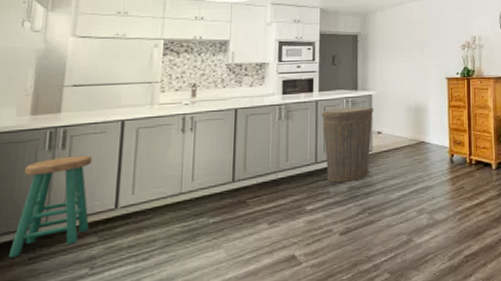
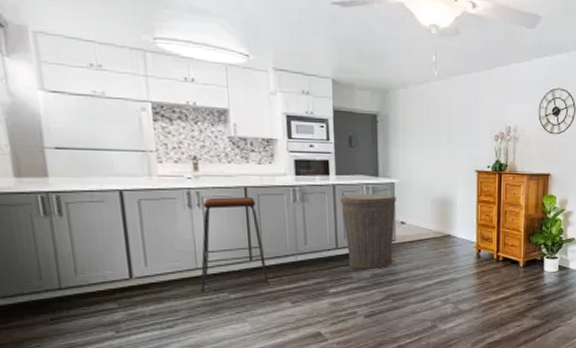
stool: present [8,155,93,258] -> none [23,223,106,317]
bar stool: none [180,118,249,219] -> present [200,197,270,293]

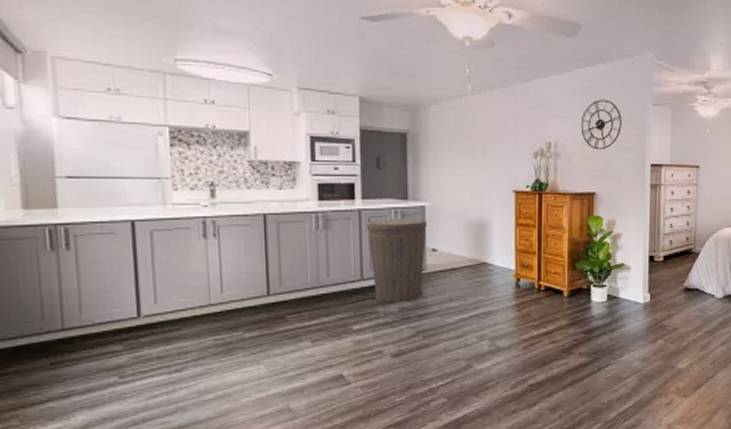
bar stool: present [200,197,270,293] -> none [212,226,288,332]

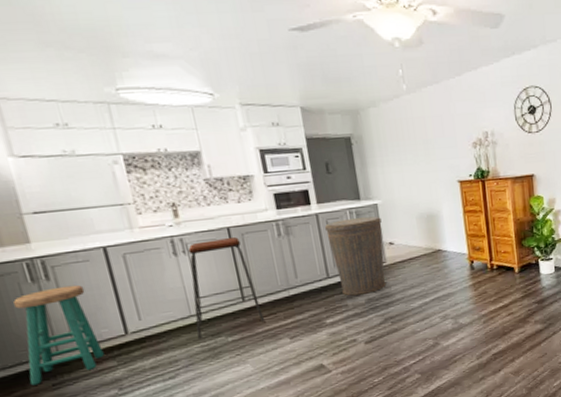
stool: none [26,257,111,362] -> present [13,285,105,386]
bar stool: none [212,226,288,332] -> present [188,237,265,340]

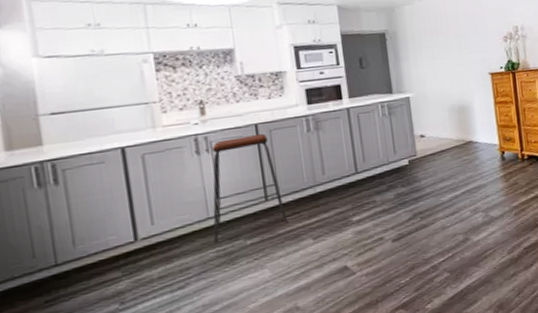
stool: present [13,285,105,386] -> none [14,188,109,304]
trash can: present [325,216,387,296] -> none [356,109,416,192]

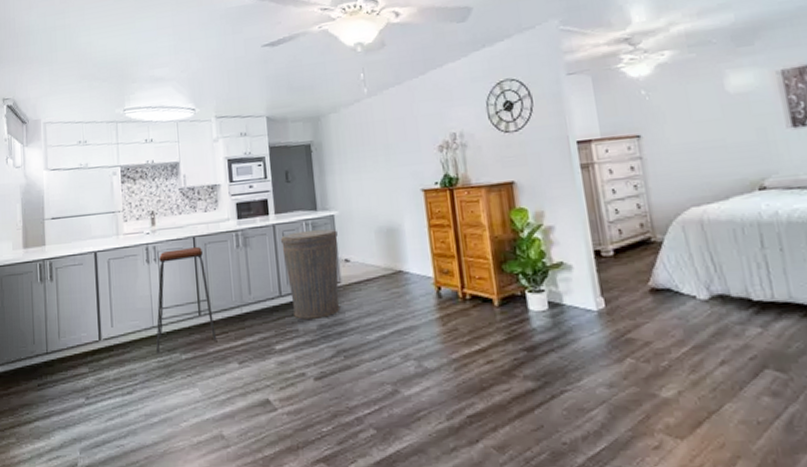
trash can: none [356,109,416,192] -> present [281,228,340,320]

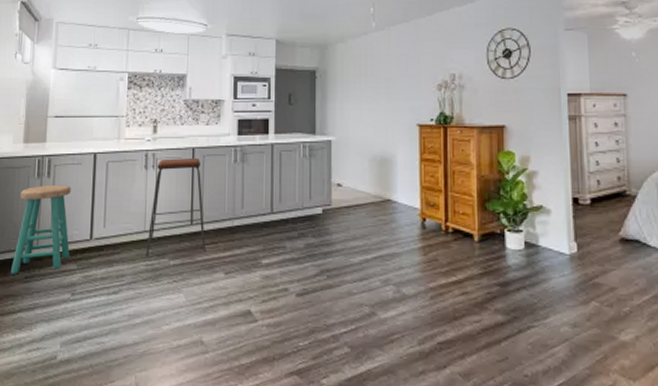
stool: none [22,287,80,383] -> present [10,184,72,275]
trash can: present [281,228,340,320] -> none [278,153,333,238]

